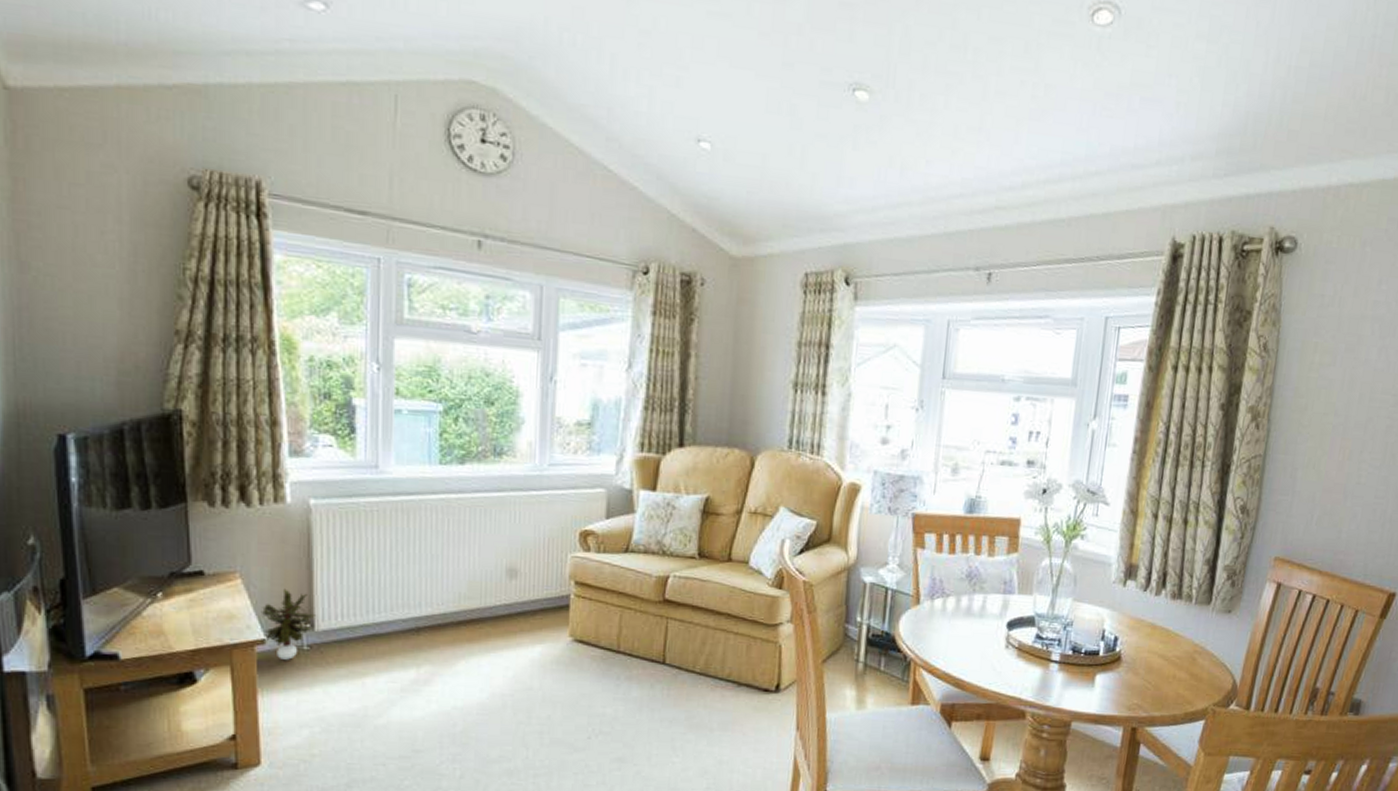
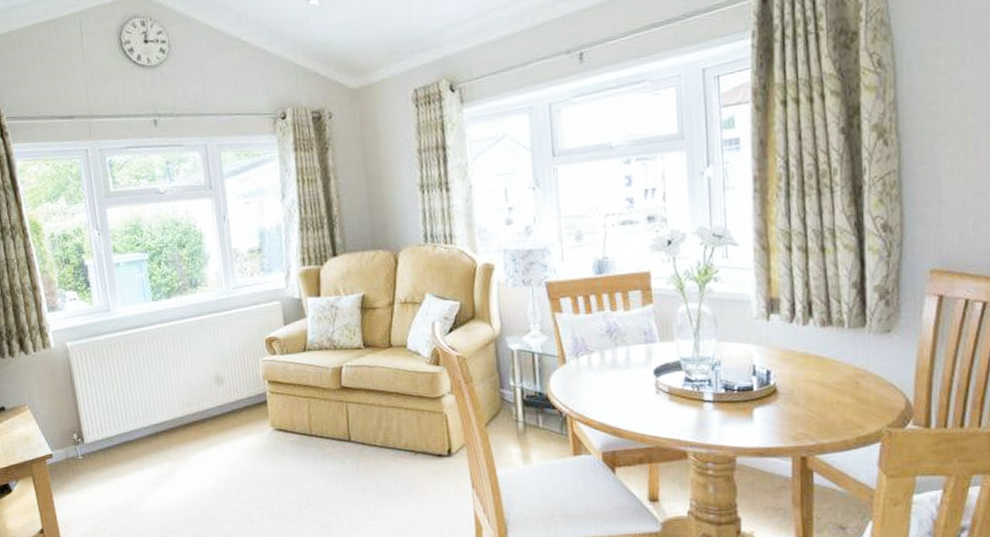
potted plant: present [260,588,315,660] -> none [46,413,84,468]

